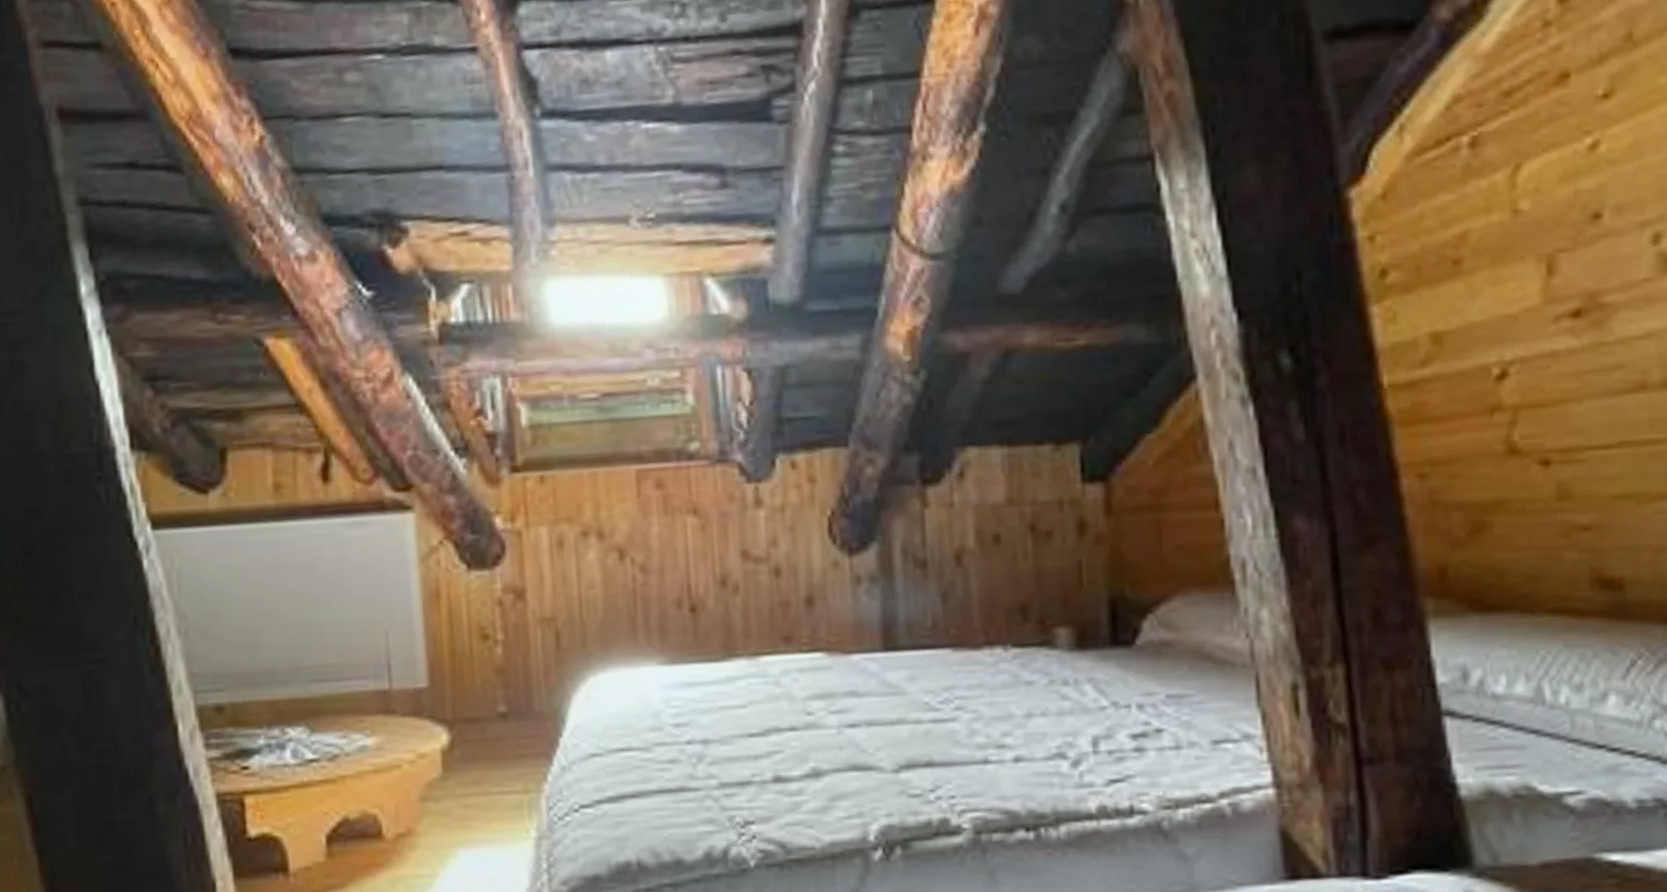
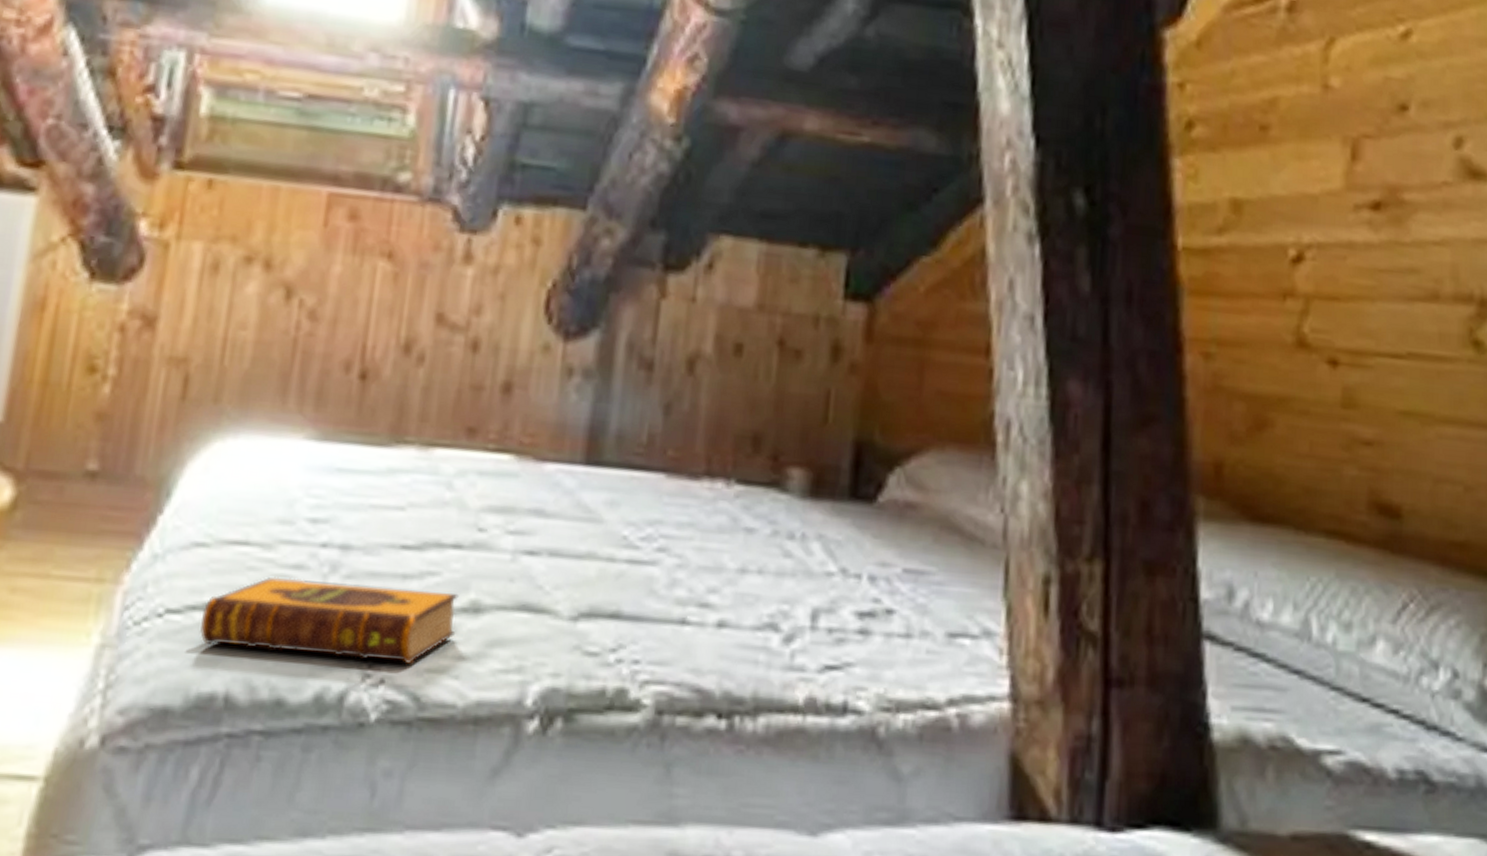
hardback book: none [607,764,804,826] -> present [199,576,459,665]

